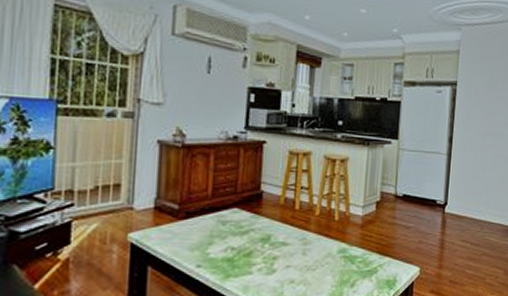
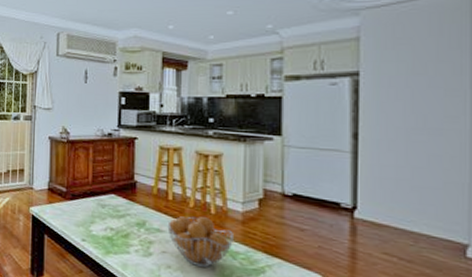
fruit basket: none [292,223,353,277] -> present [167,216,233,268]

